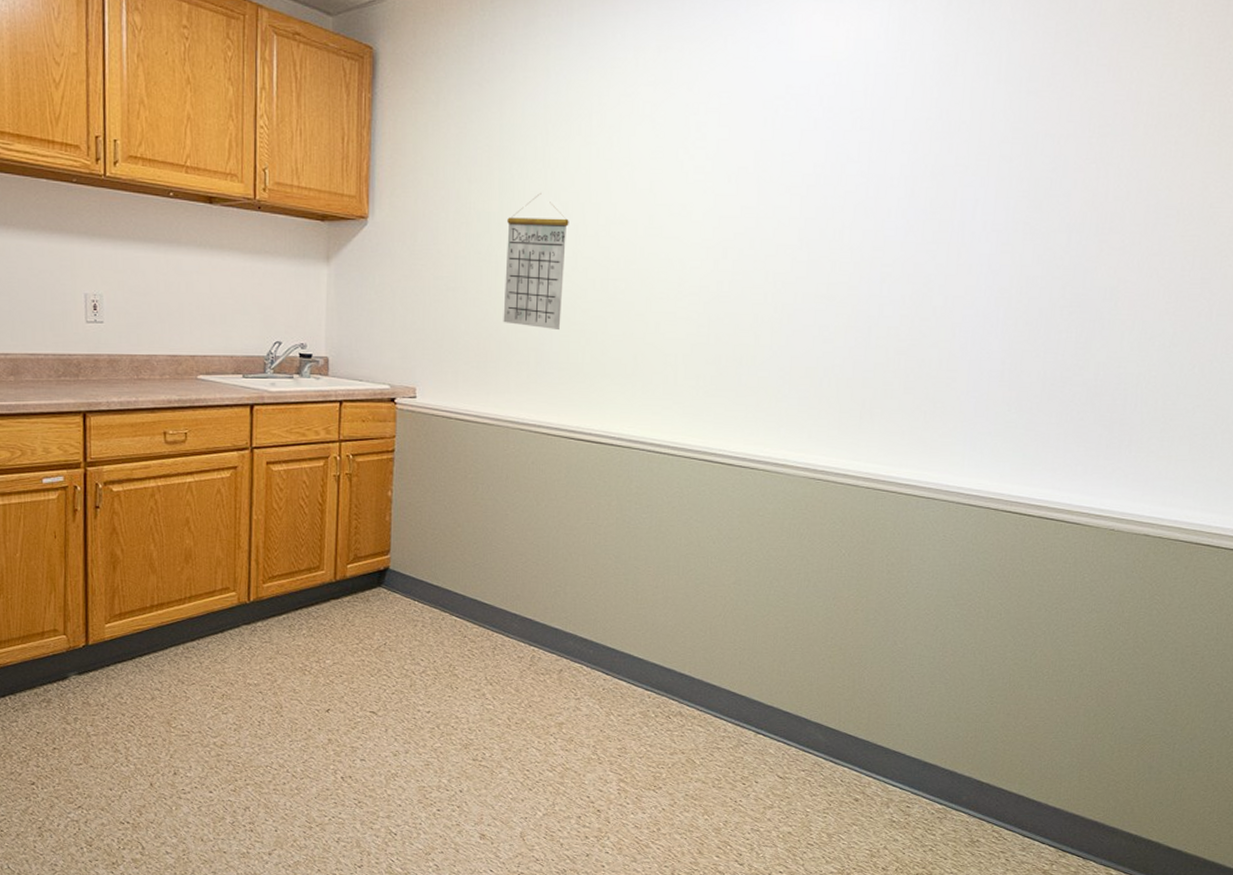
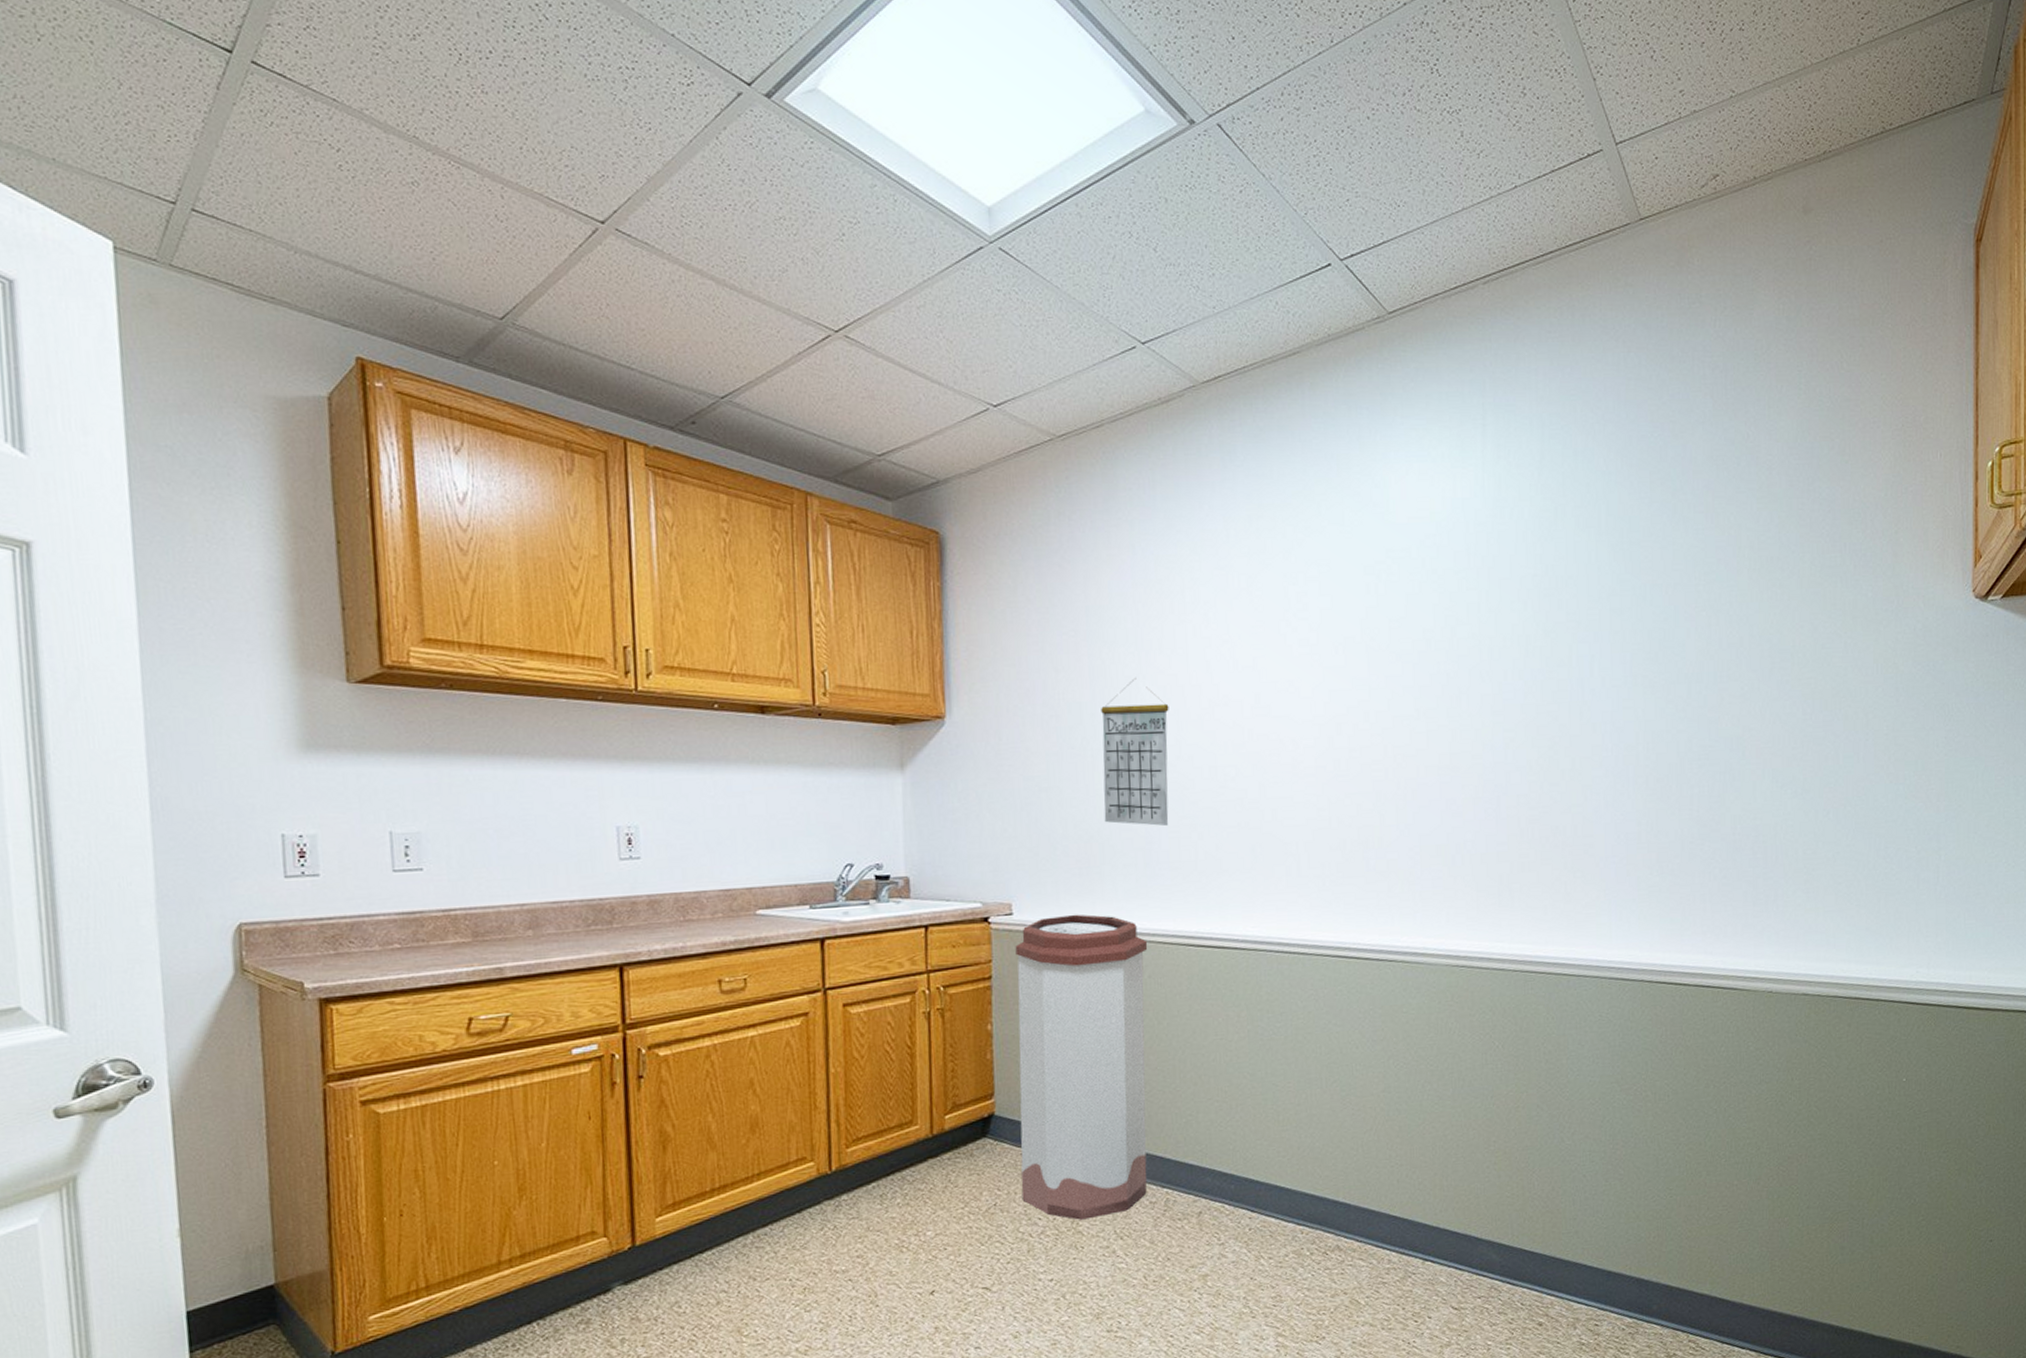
trash can: none [408,402,533,665] -> present [1015,914,1148,1220]

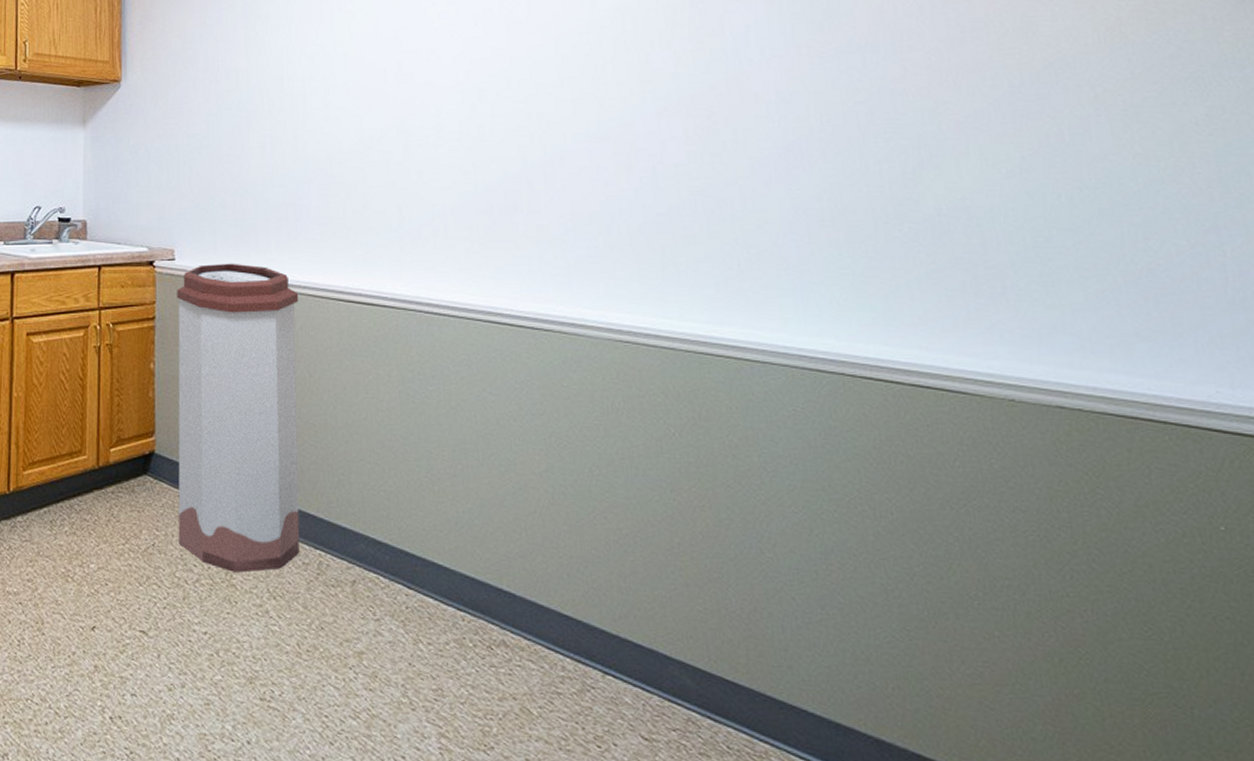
calendar: present [1101,678,1169,827] -> none [255,48,318,184]

